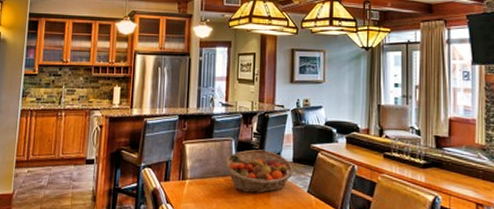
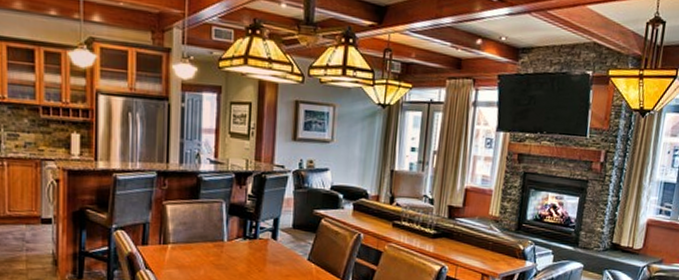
fruit basket: present [225,149,294,193] -> none [214,213,294,260]

